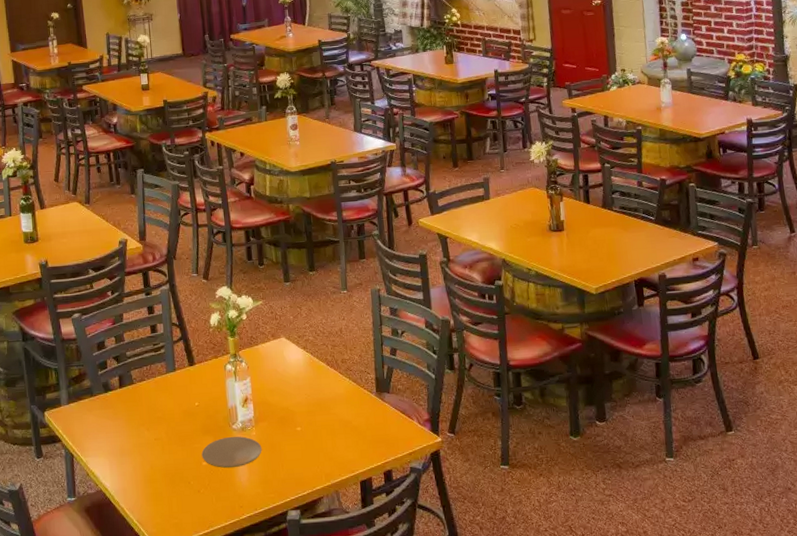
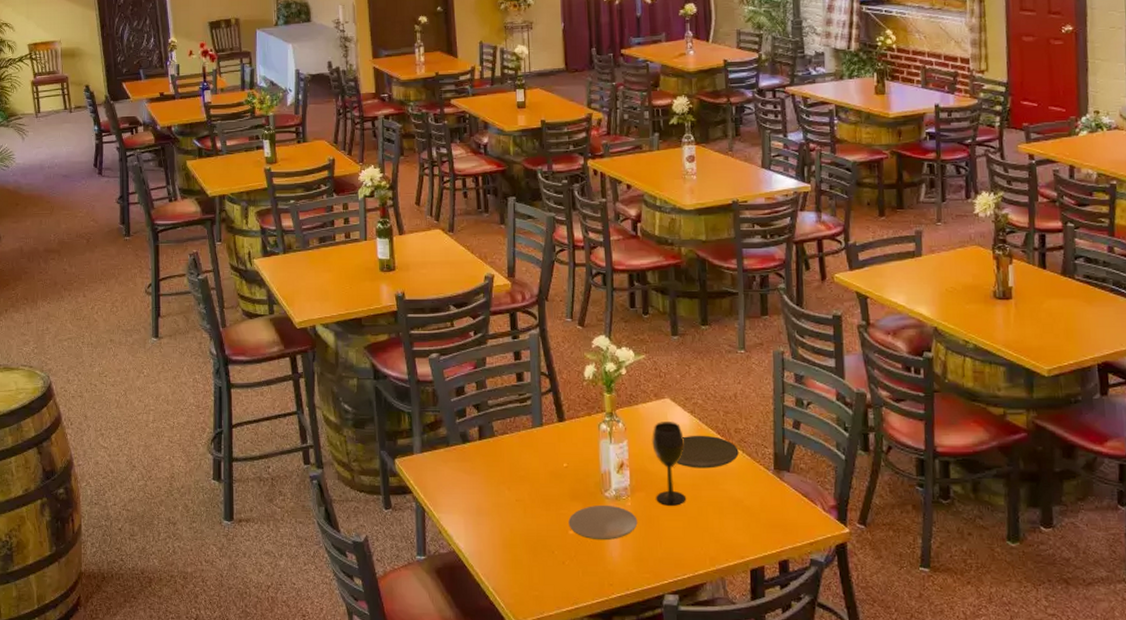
wine glass: none [271,358,302,432] -> present [652,422,685,506]
plate: none [293,367,346,397] -> present [676,435,739,469]

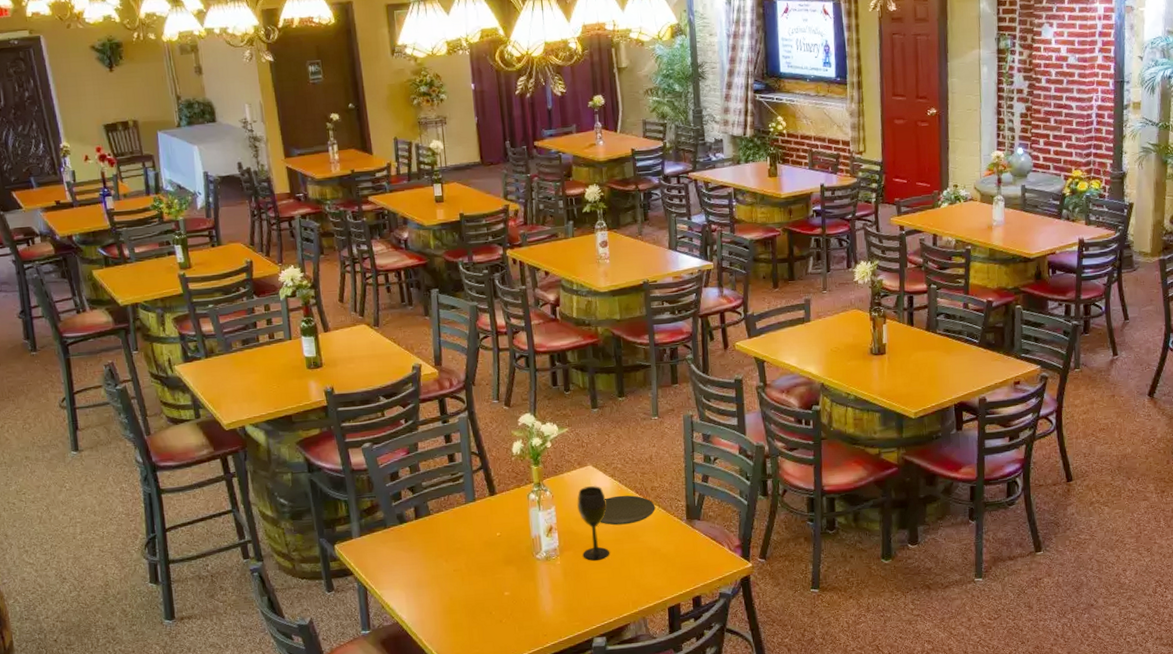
plate: present [568,504,638,541] -> none [503,565,567,598]

